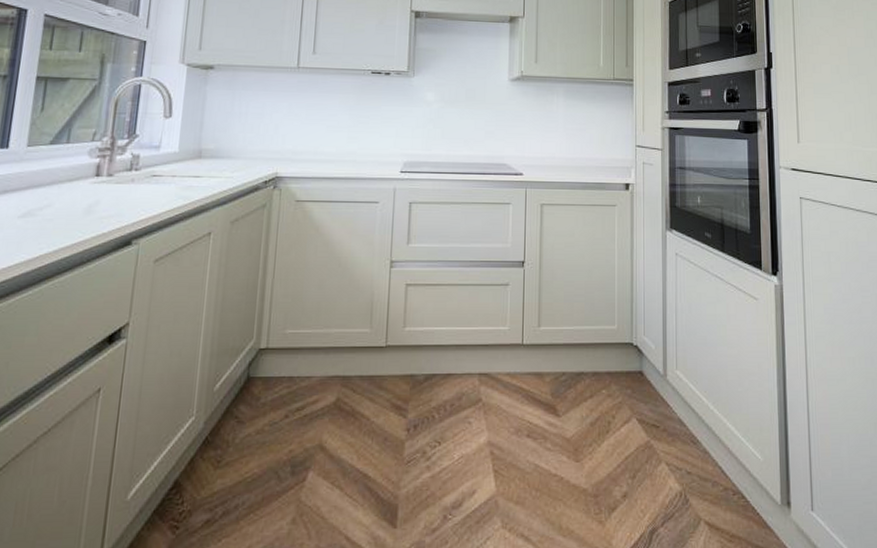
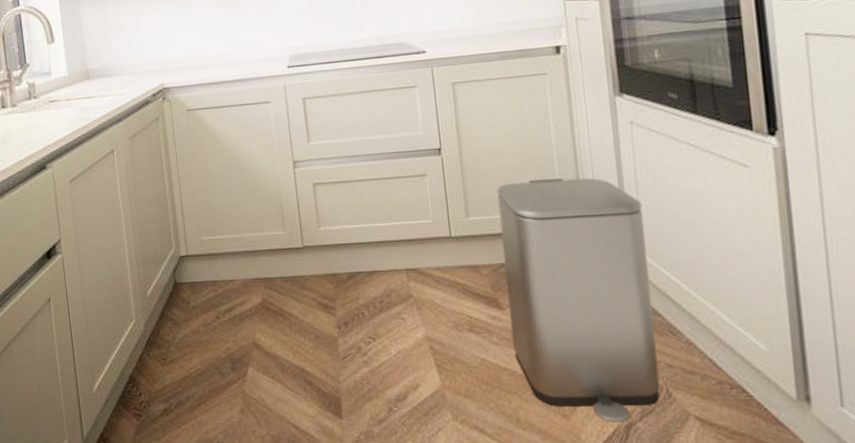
pedal bin: none [564,297,680,528] -> present [496,178,660,423]

